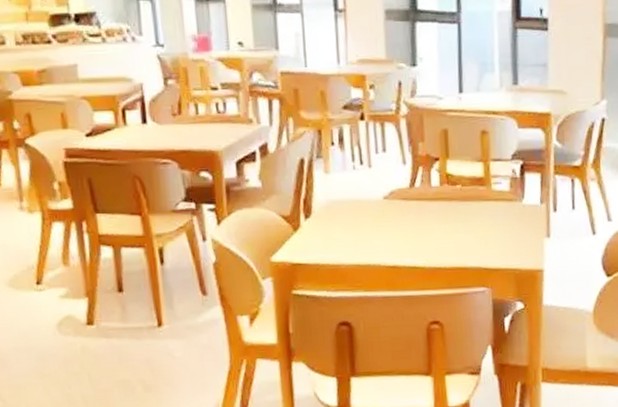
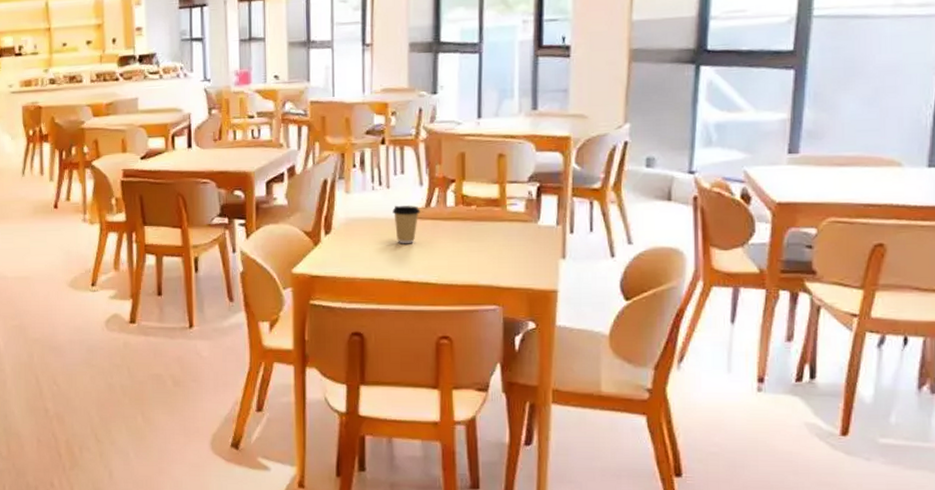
coffee cup: none [375,185,405,227] -> present [392,205,421,244]

